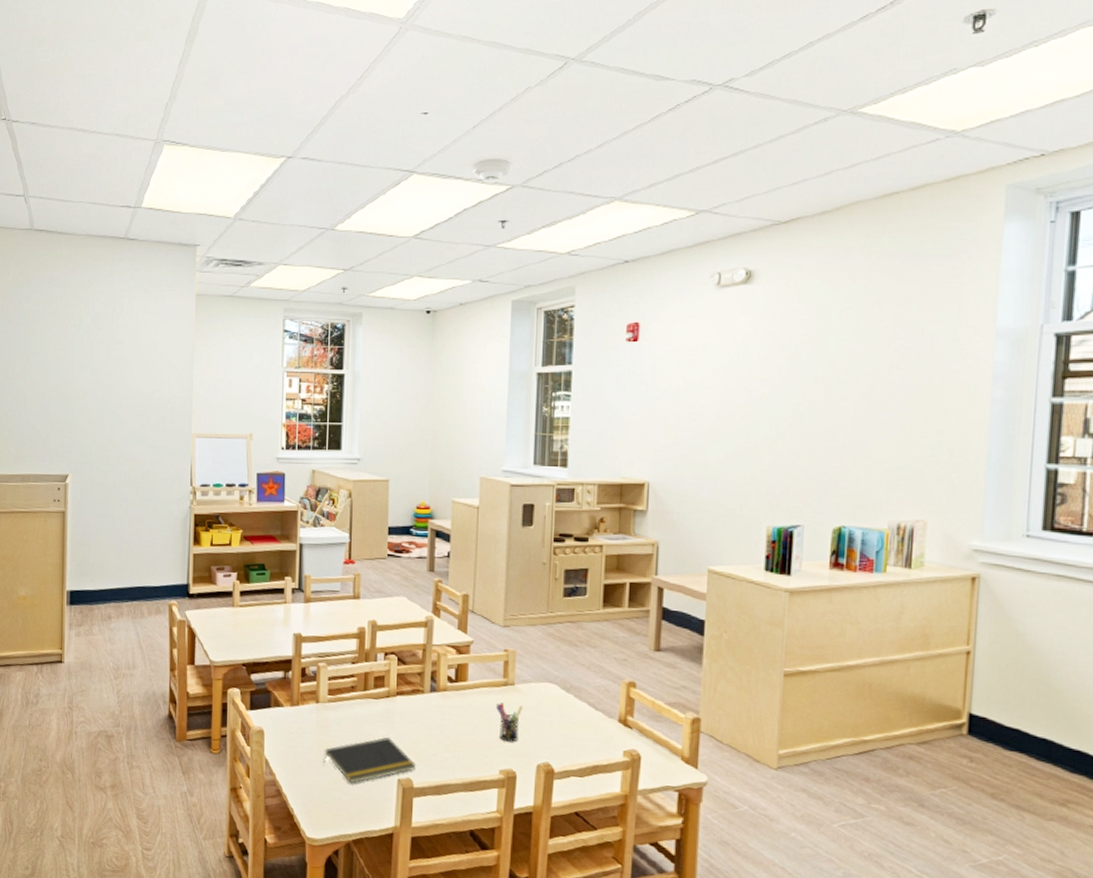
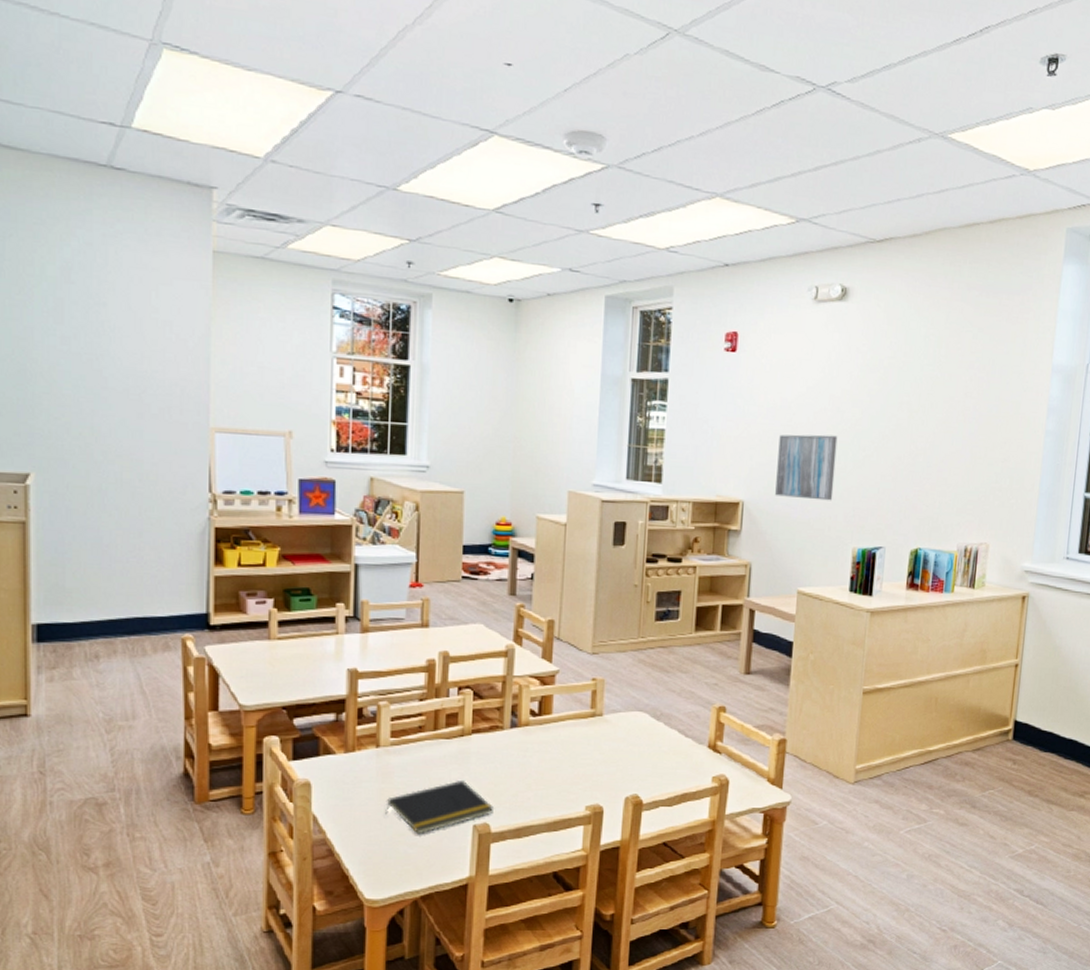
pen holder: present [496,703,524,742] -> none [583,735,612,776]
wall art: none [682,415,747,480] -> present [775,434,838,501]

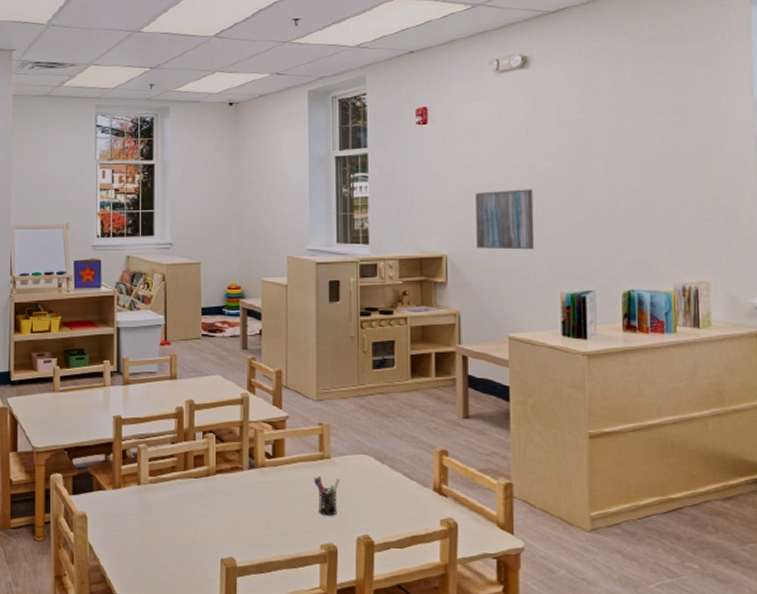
notepad: present [385,780,495,835] -> none [147,516,239,566]
pen holder: none [583,735,612,776] -> present [314,476,341,516]

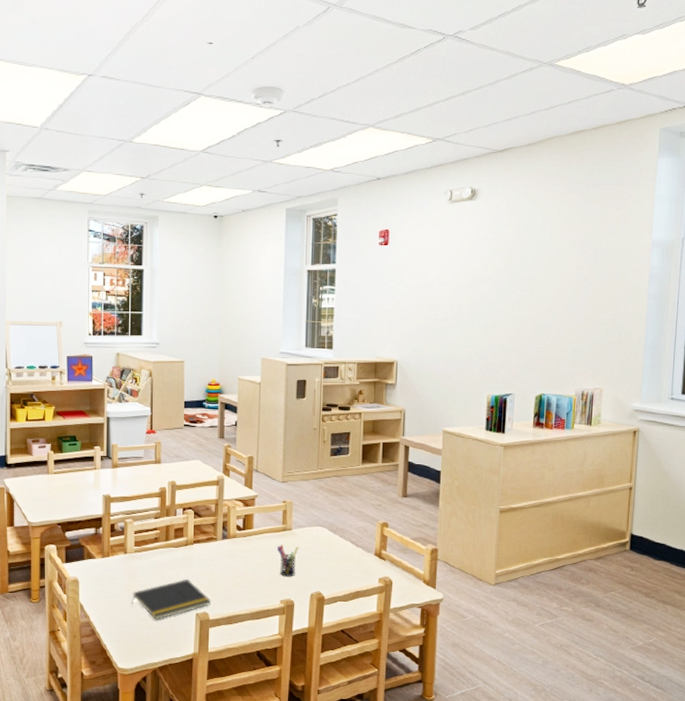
notepad: none [147,516,239,566] -> present [132,579,212,620]
wall art: present [475,189,535,250] -> none [423,306,472,358]

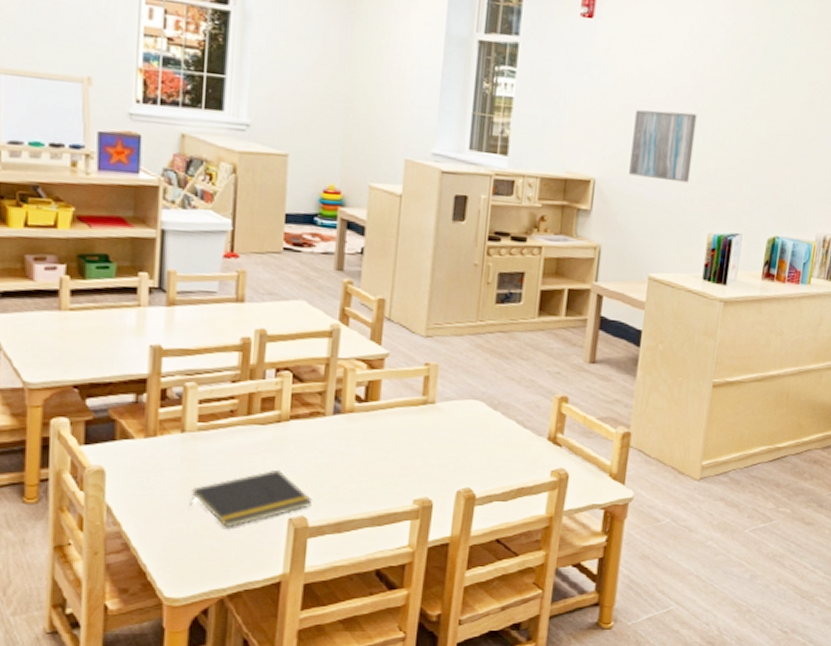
pen holder: present [277,545,299,577] -> none [413,424,444,468]
wall art: none [423,306,472,358] -> present [629,109,697,183]

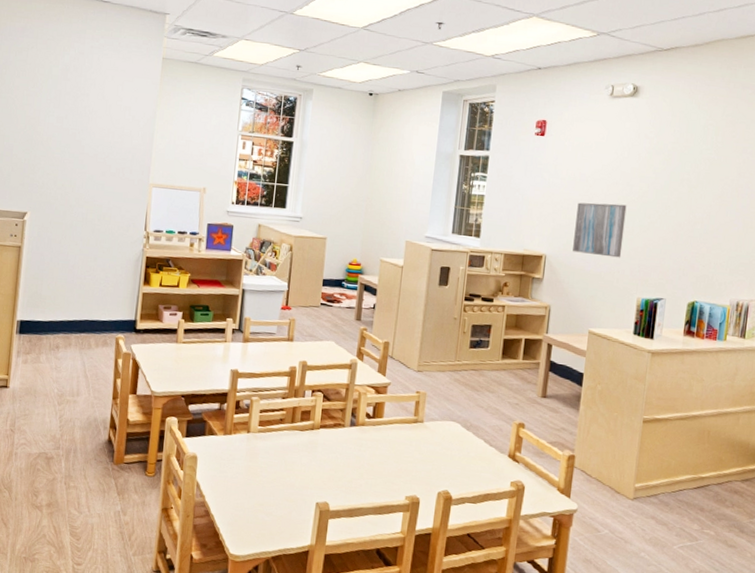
notepad: present [190,469,313,528] -> none [250,465,334,506]

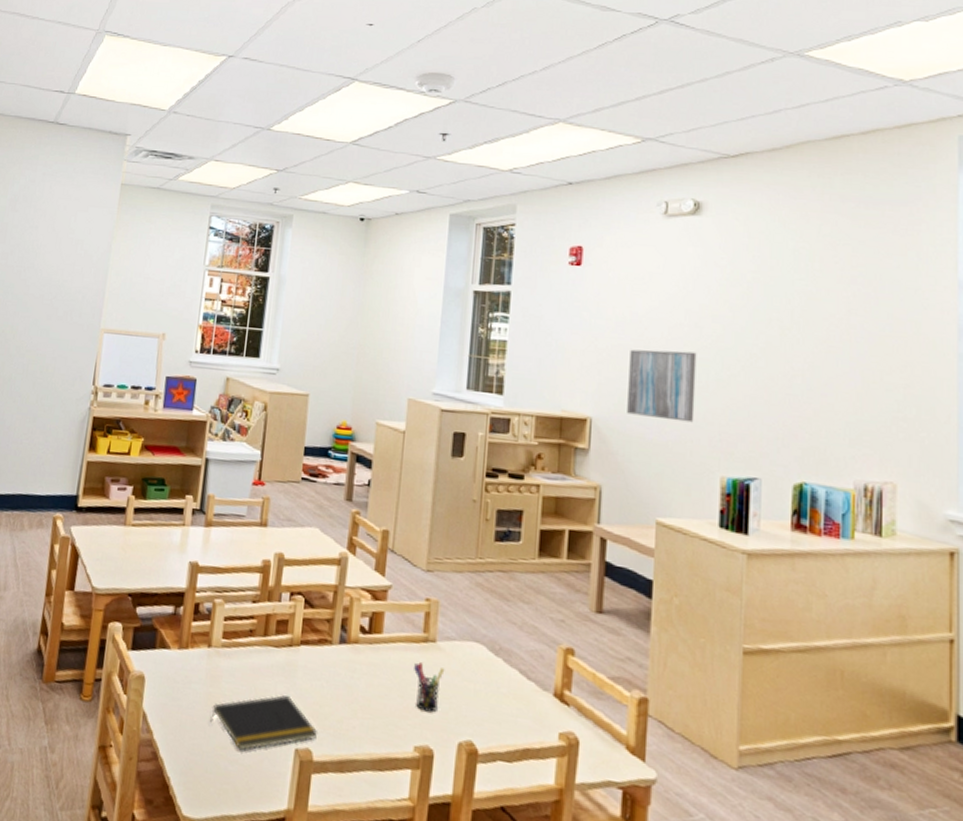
notepad: none [250,465,334,506] -> present [210,695,318,751]
pen holder: none [406,437,430,472] -> present [414,662,445,713]

